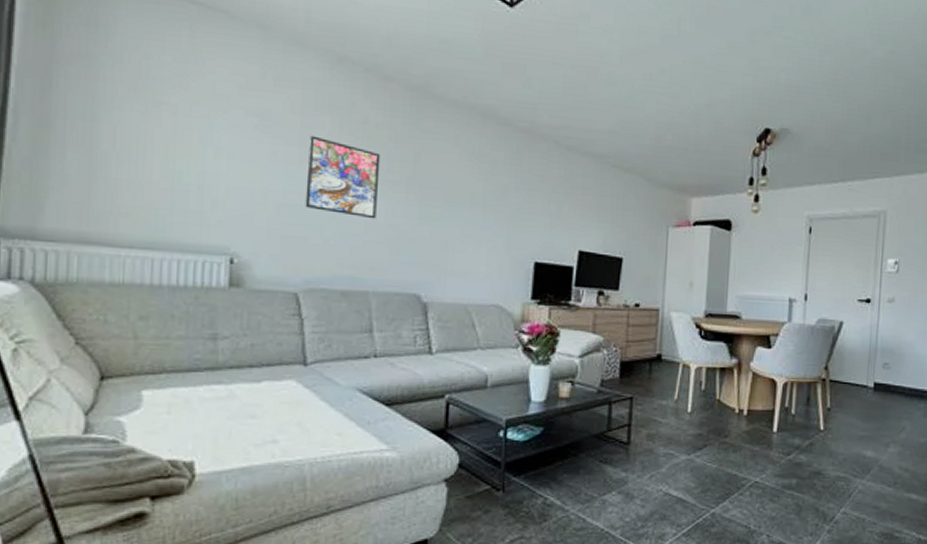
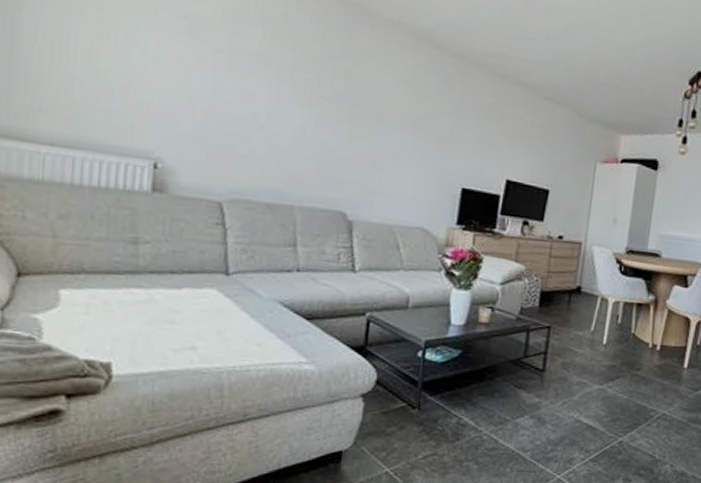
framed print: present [305,135,381,219] -> none [233,43,312,134]

